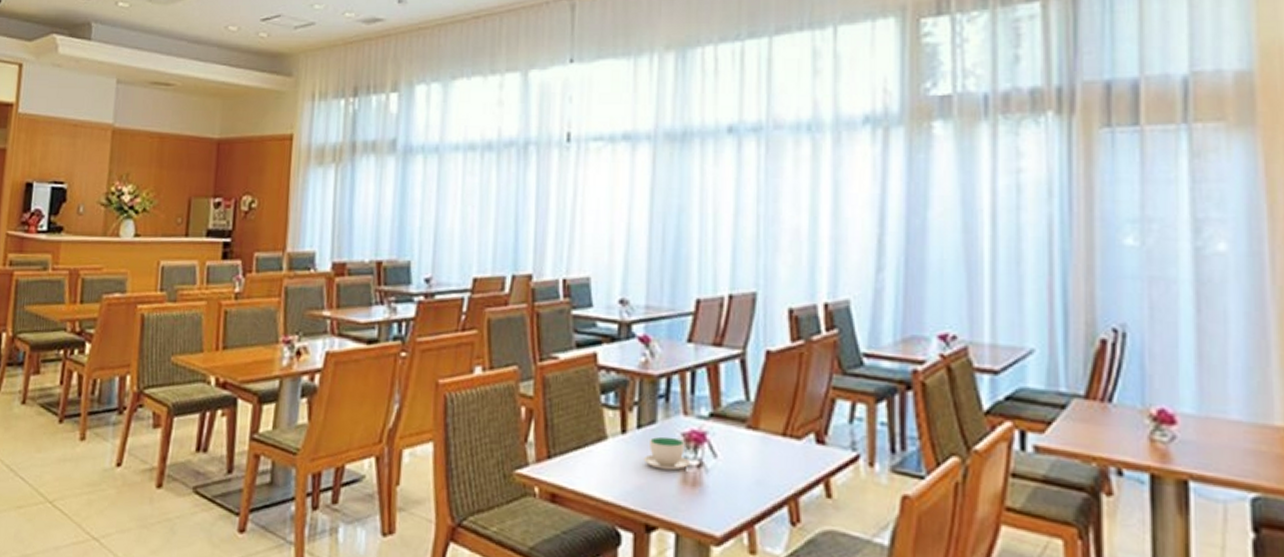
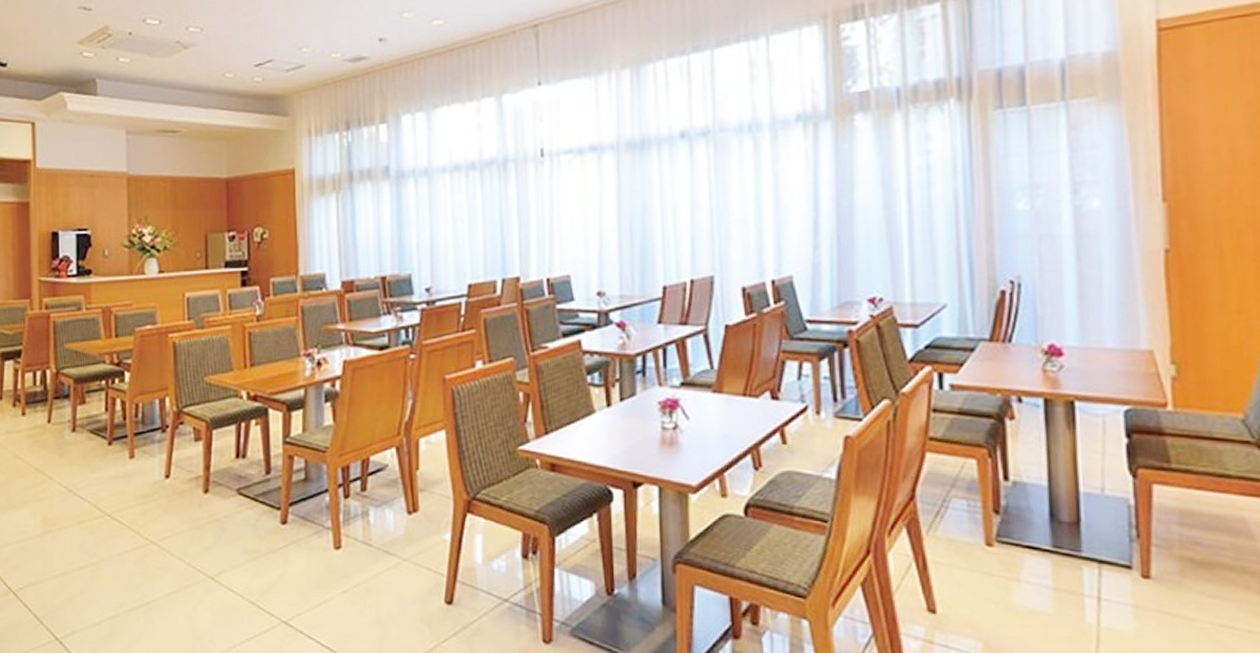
cup: present [643,436,691,471] -> none [627,406,668,434]

